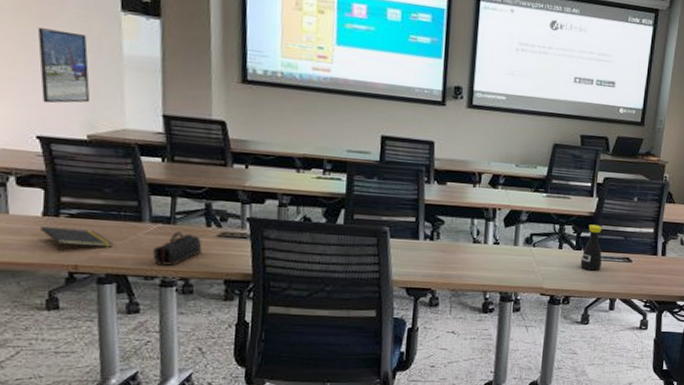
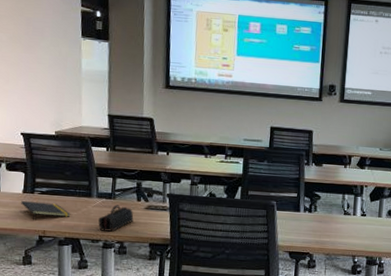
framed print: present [37,28,91,104] -> none [24,52,58,108]

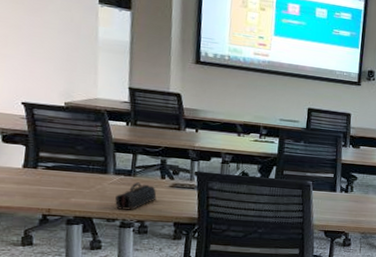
notepad: present [21,201,71,220] -> none [20,176,82,198]

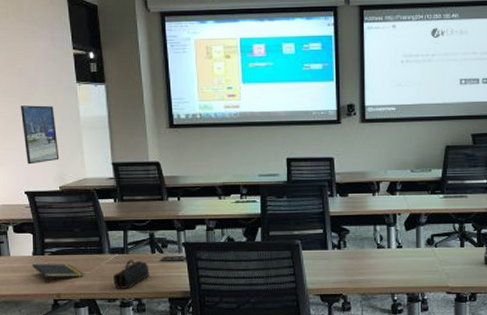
notepad: none [20,176,82,198] -> present [32,264,84,284]
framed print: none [27,15,69,76] -> present [20,105,60,165]

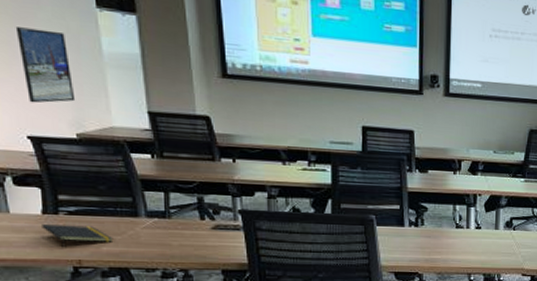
pencil case: present [113,259,150,289] -> none [152,225,198,258]

